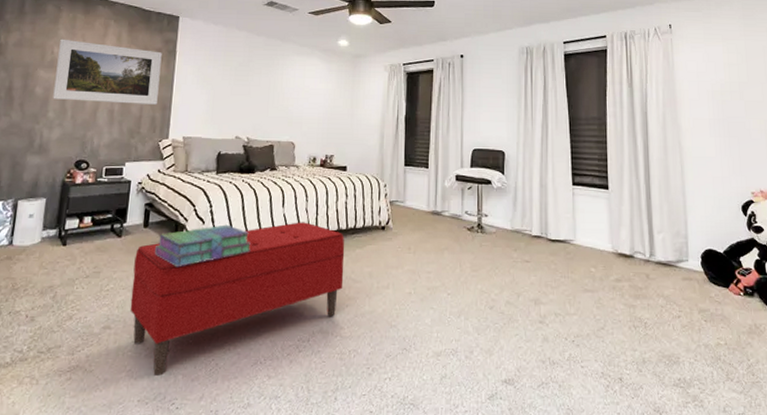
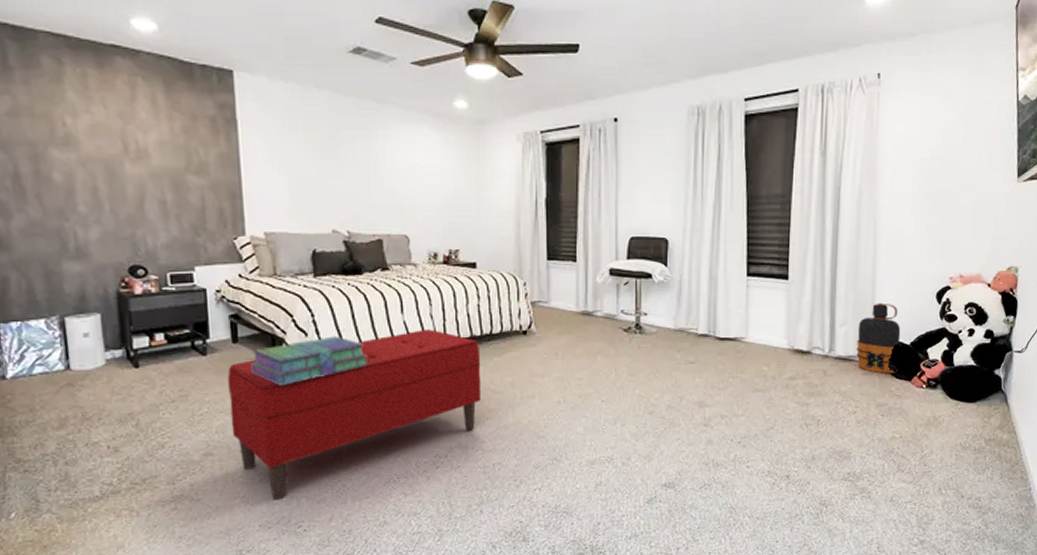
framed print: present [52,38,162,105] -> none [71,104,223,192]
water bottle: none [674,213,716,280] -> present [856,303,901,374]

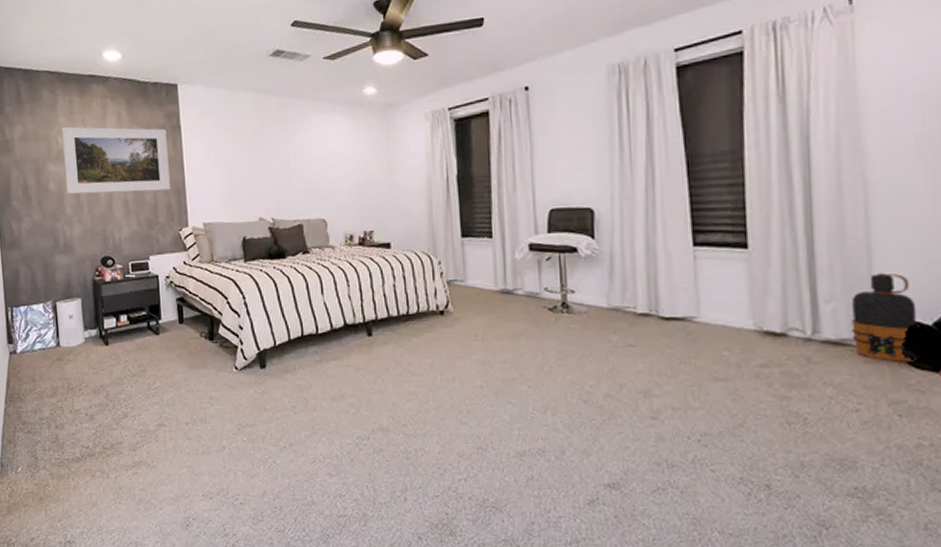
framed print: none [71,104,223,192] -> present [62,126,170,194]
bench: present [227,329,482,500] -> none [176,310,401,472]
stack of books: present [251,336,368,386] -> none [194,317,293,364]

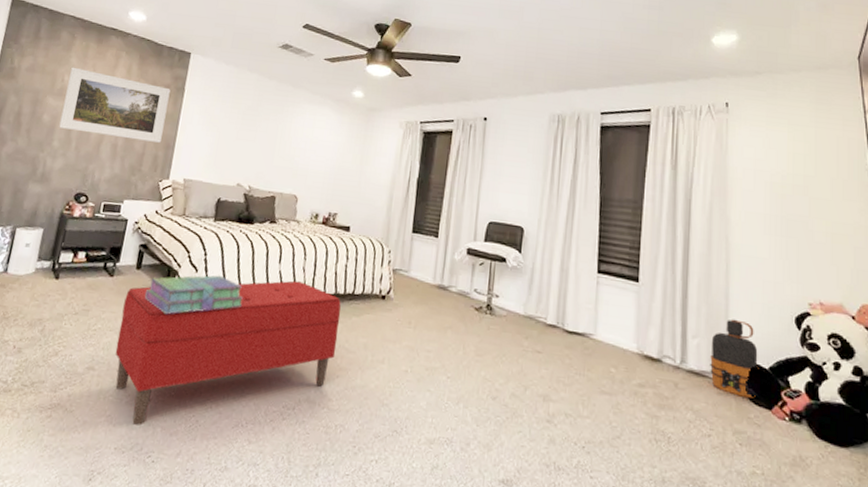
bench: none [176,310,401,472] -> present [115,280,341,426]
stack of books: none [194,317,293,364] -> present [145,275,243,315]

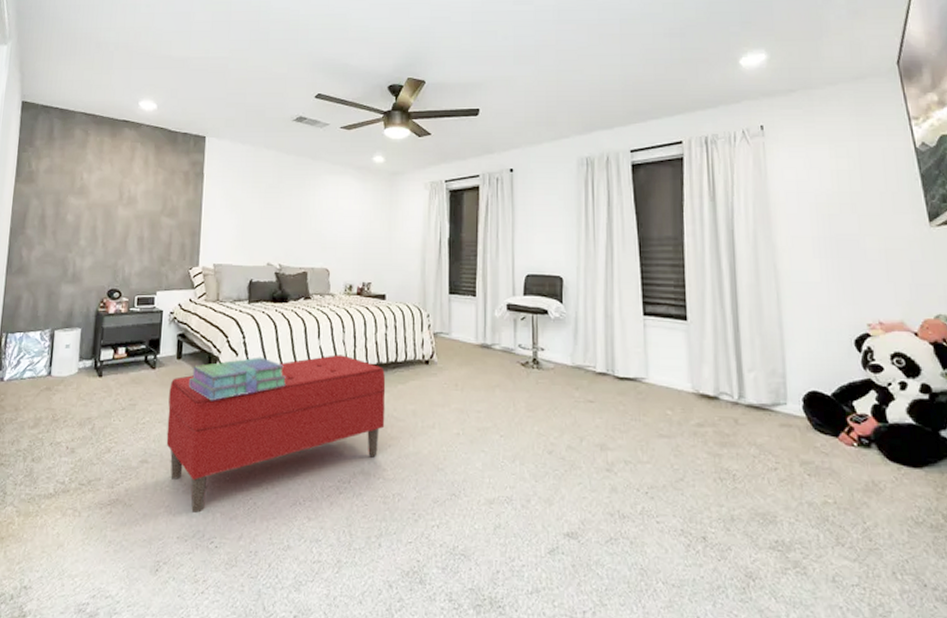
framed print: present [59,67,171,143] -> none [84,164,190,230]
water bottle: present [710,319,759,398] -> none [769,348,821,427]

